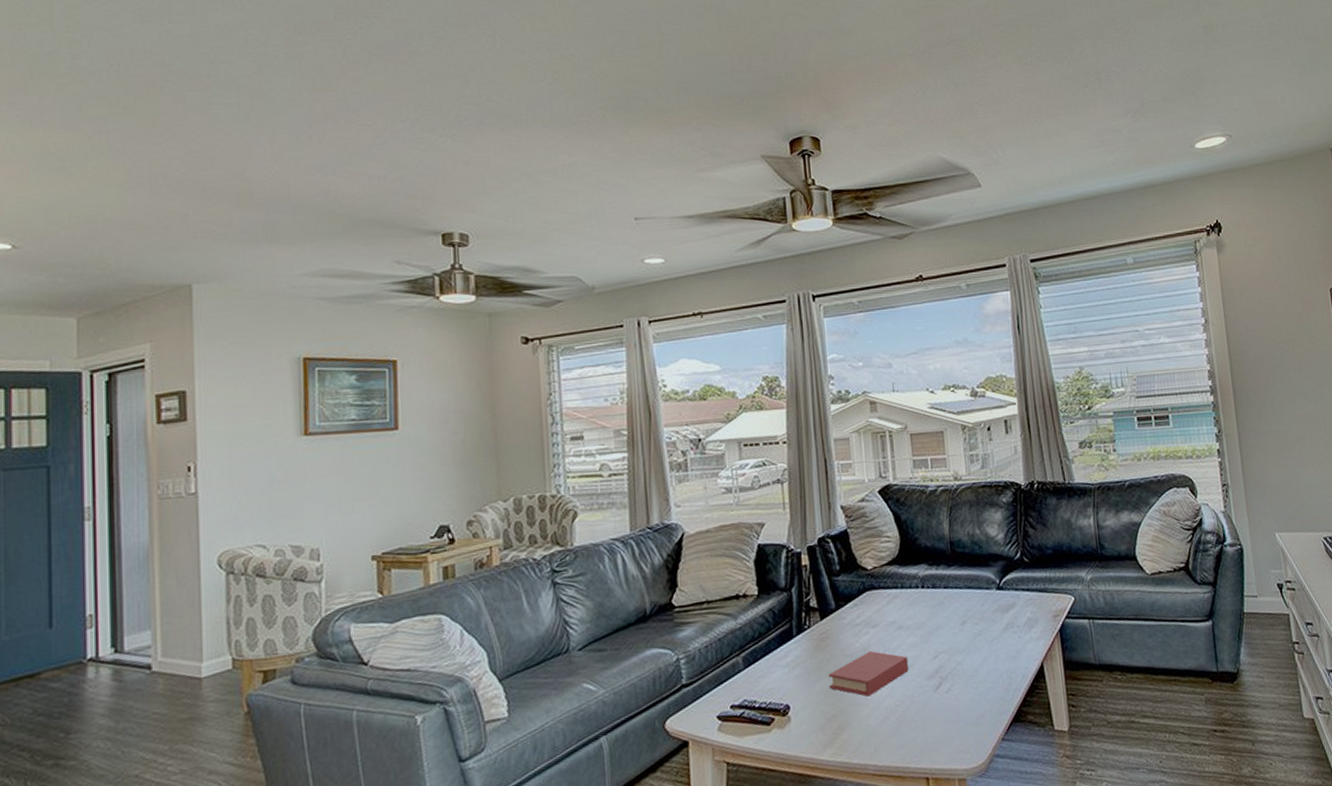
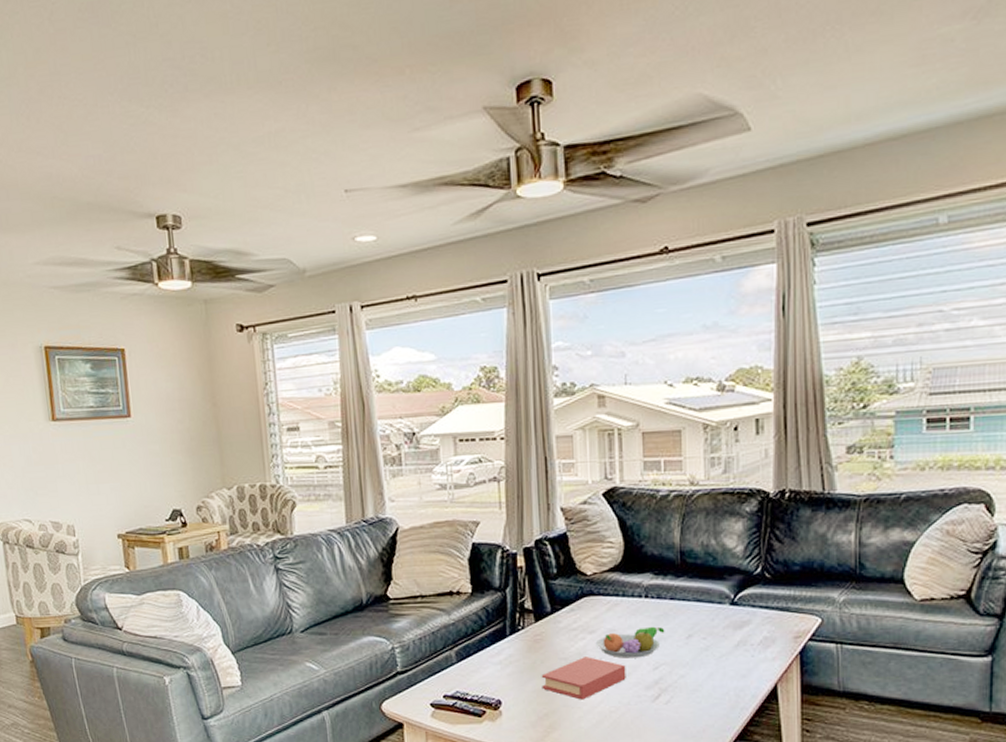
fruit bowl: none [878,615,942,650] -> present [595,626,665,658]

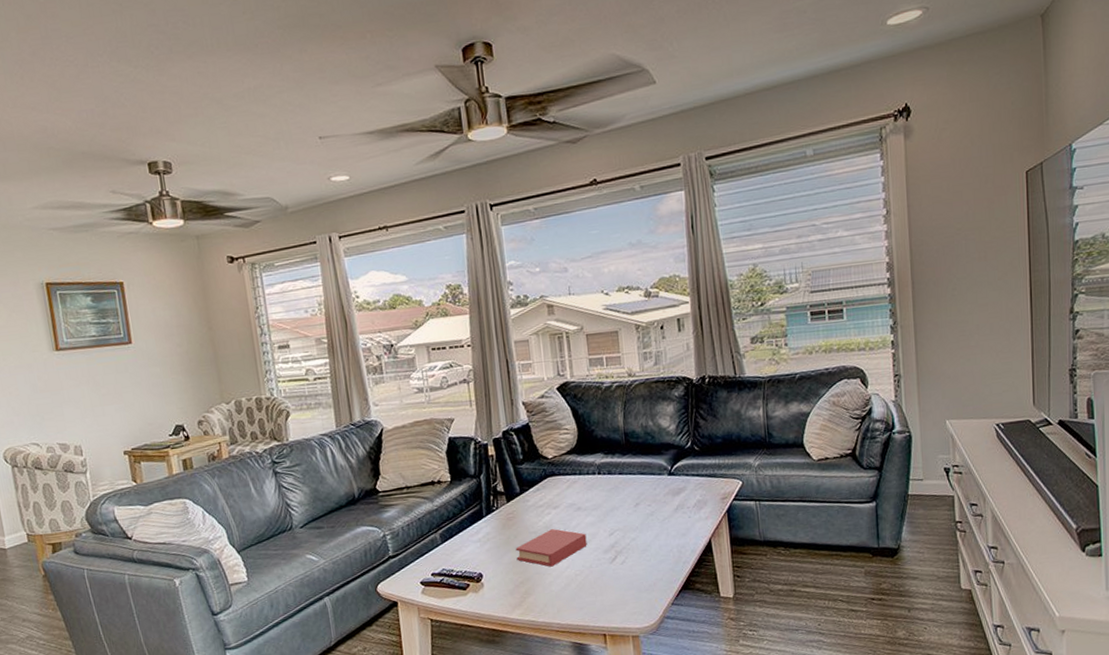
fruit bowl: present [595,626,665,658] -> none [559,498,617,528]

